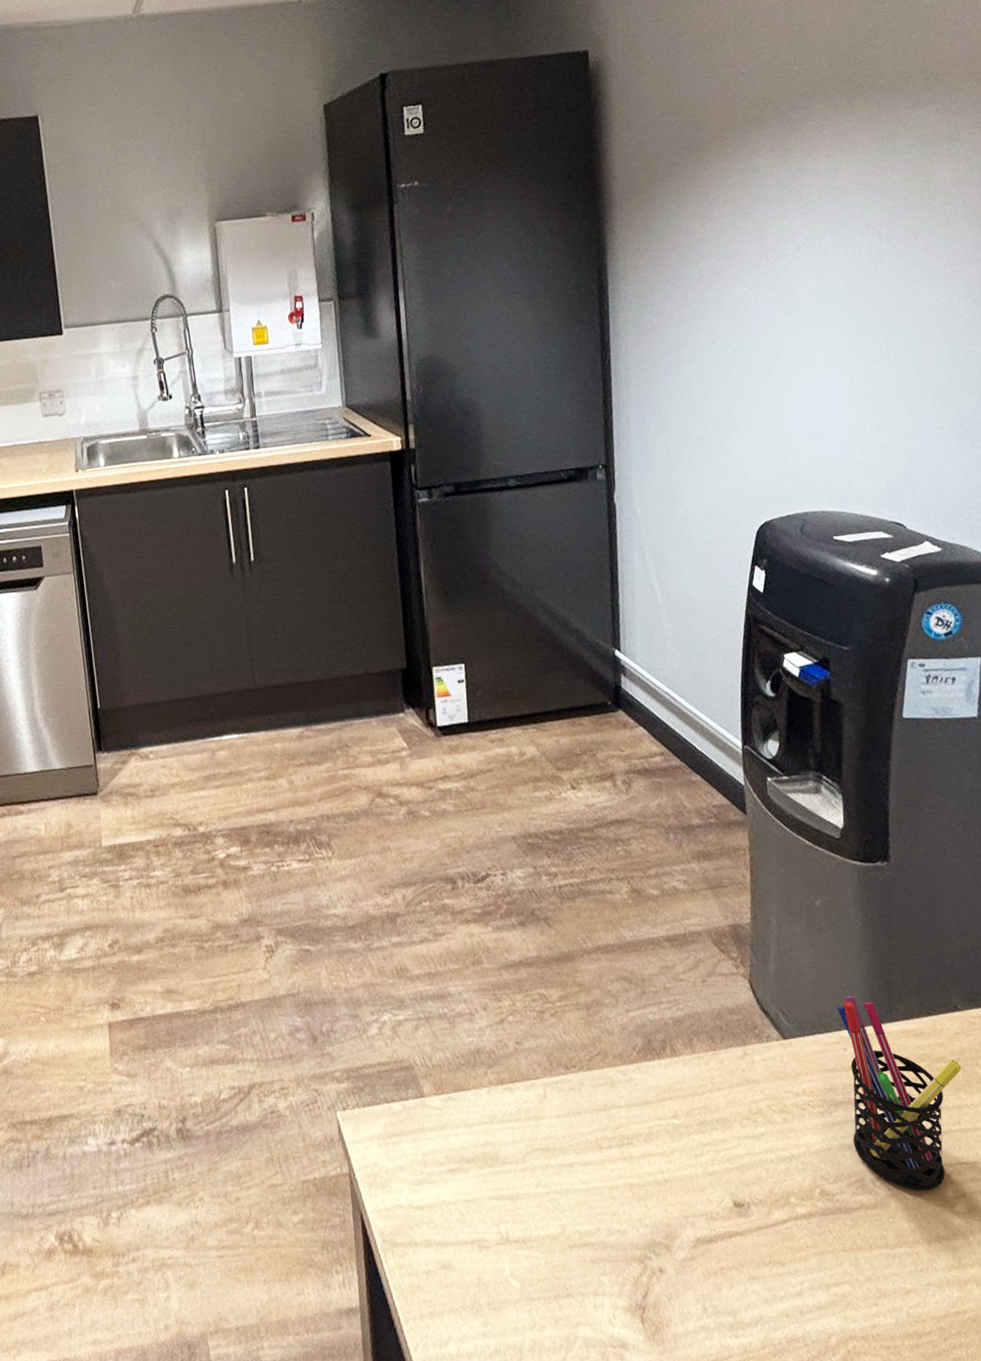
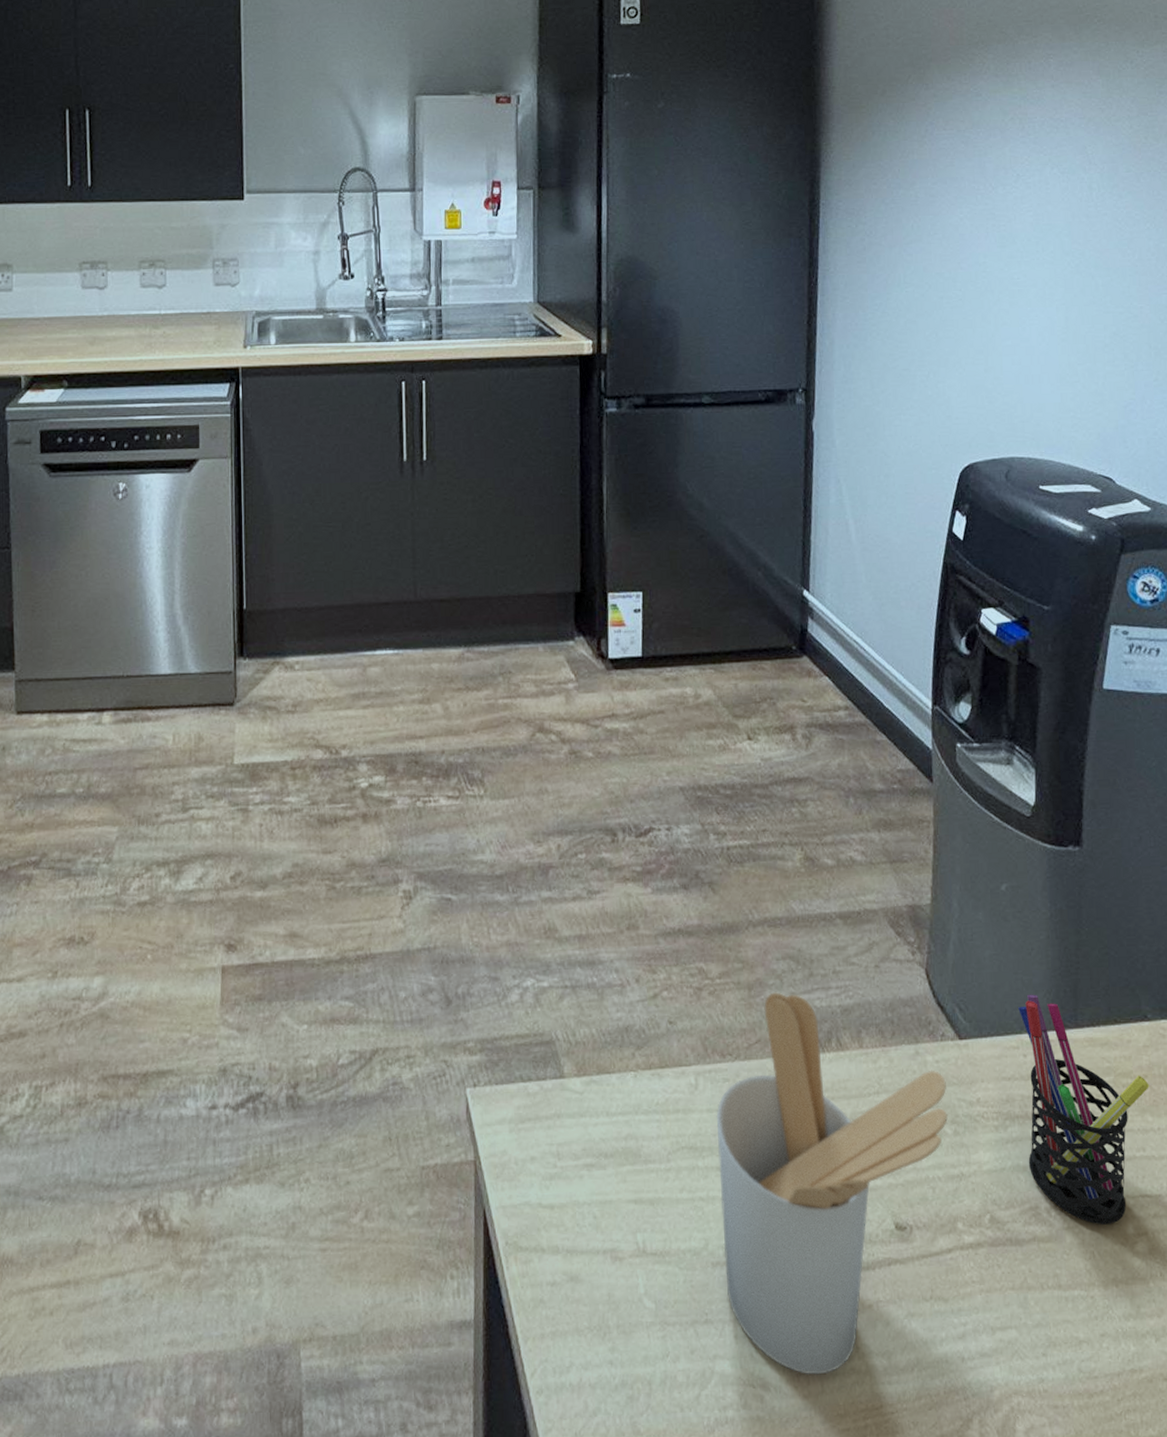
utensil holder: none [564,1010,777,1334] -> present [716,992,948,1375]

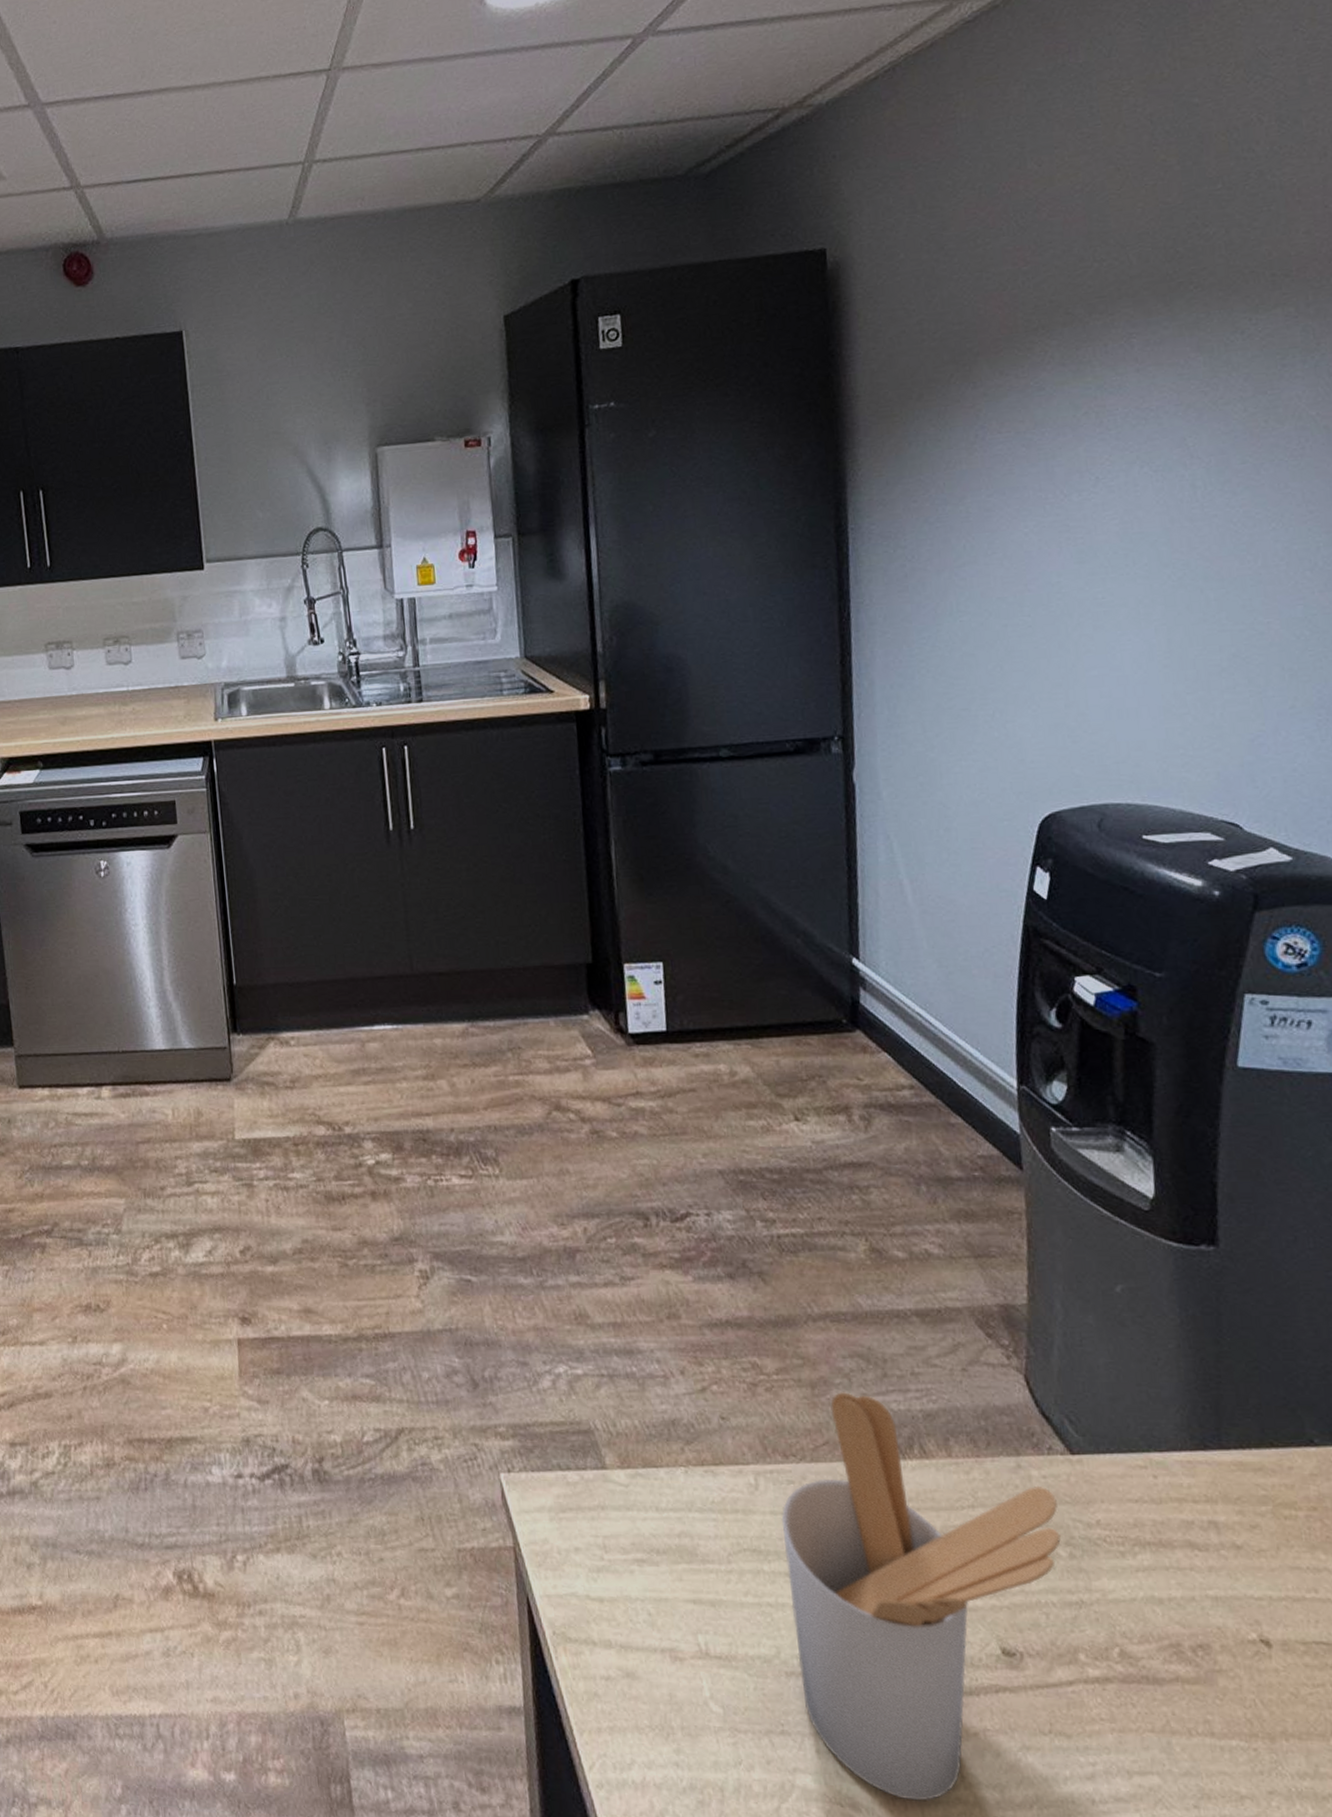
pen holder: present [1018,994,1149,1225] -> none [1144,1409,1320,1671]

